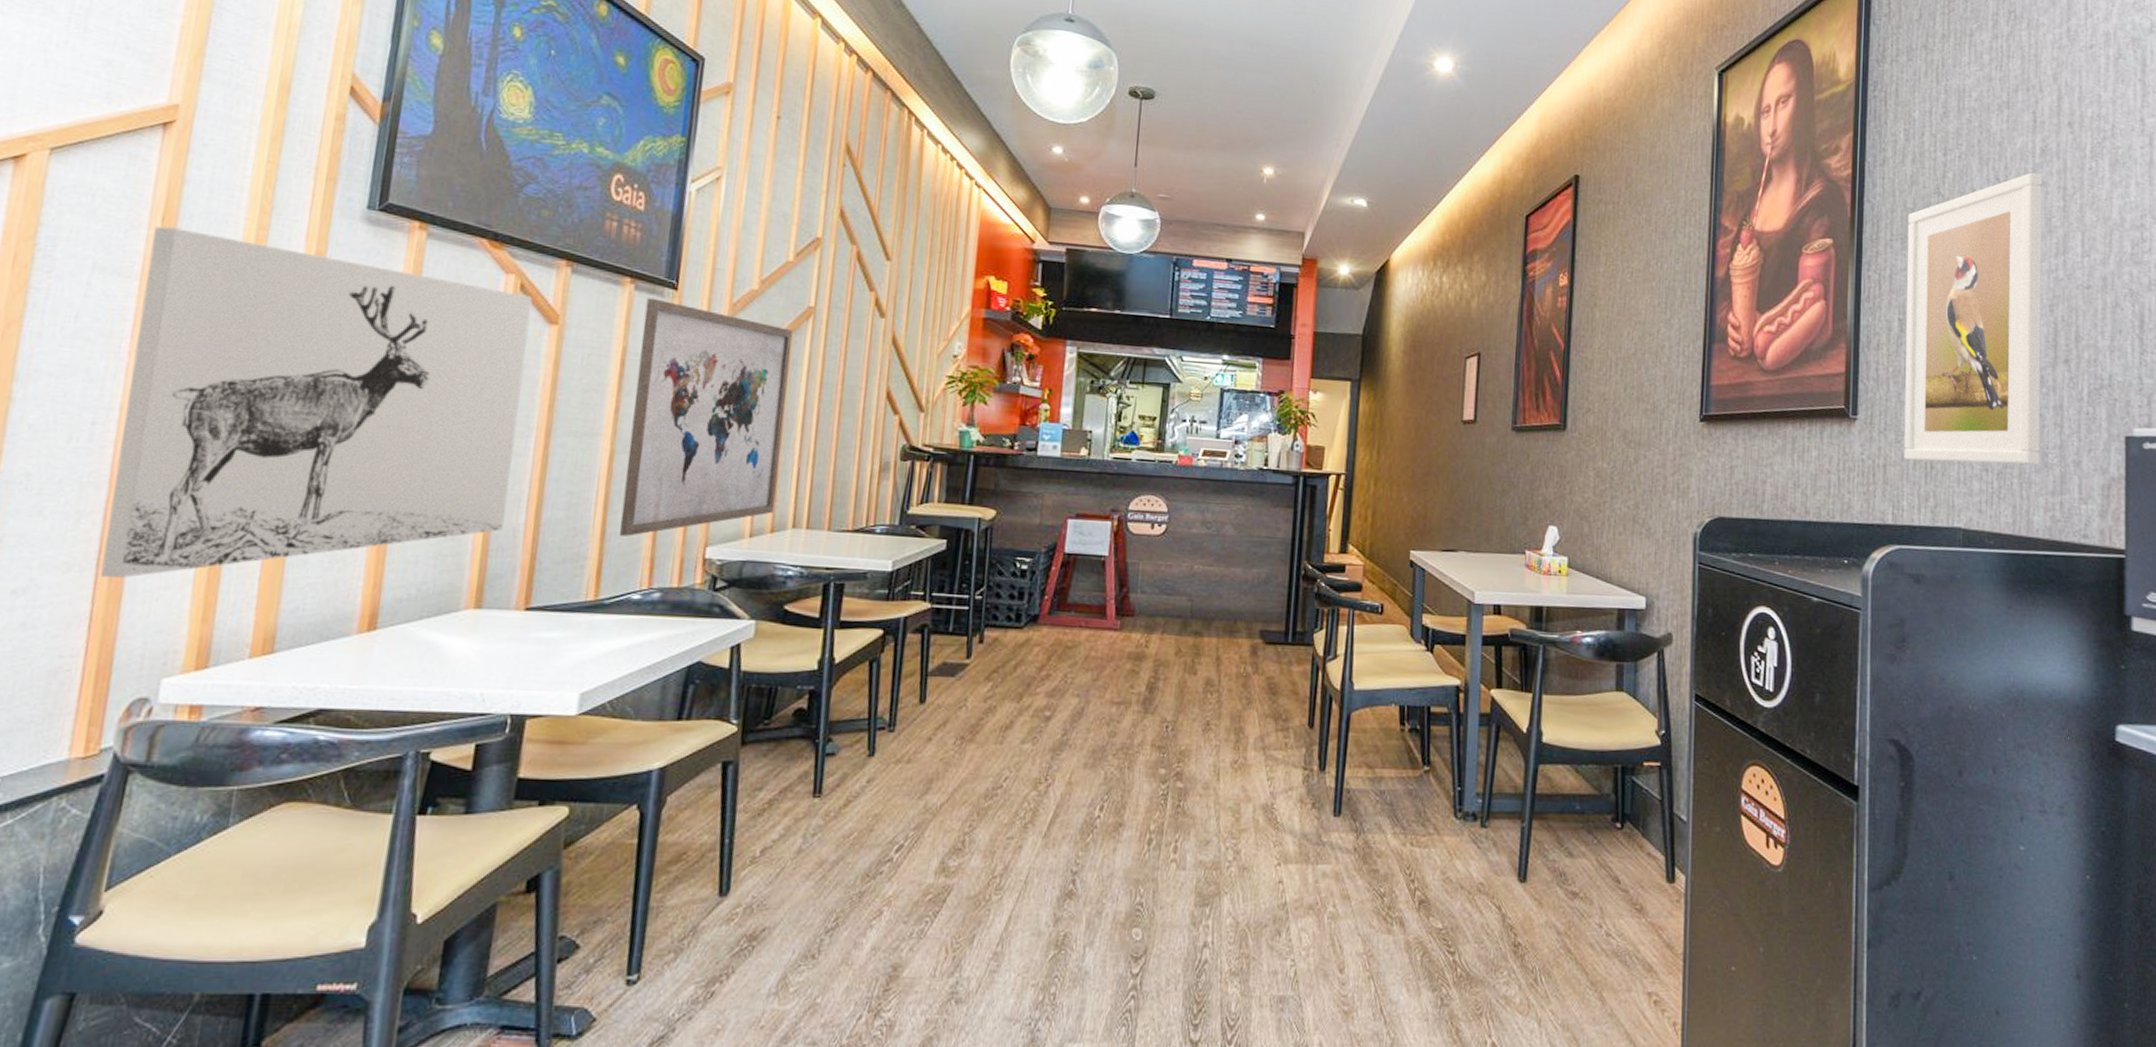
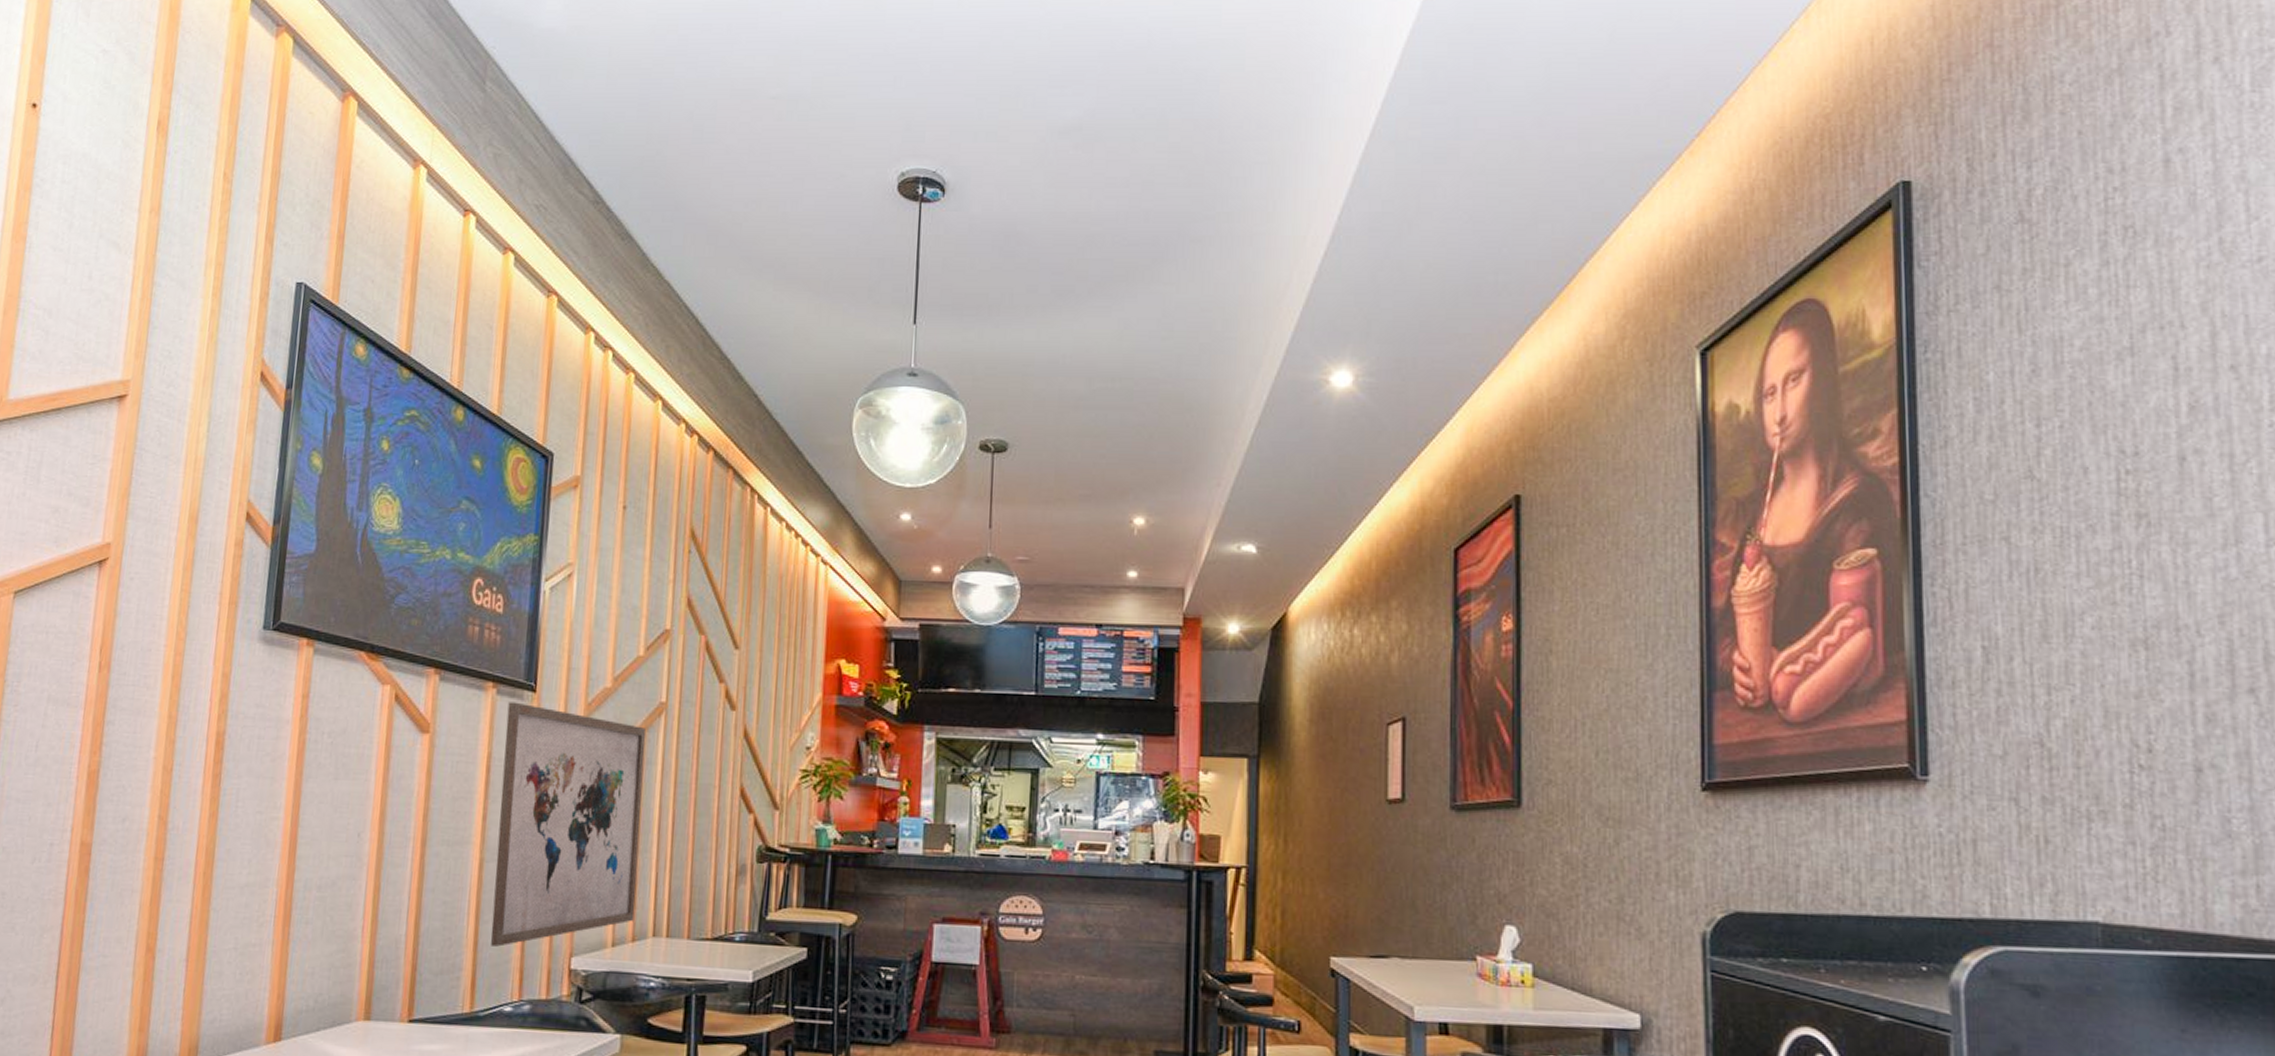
wall art: present [100,226,533,578] -> none [59,658,406,990]
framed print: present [1904,172,2042,465] -> none [1987,438,2220,835]

